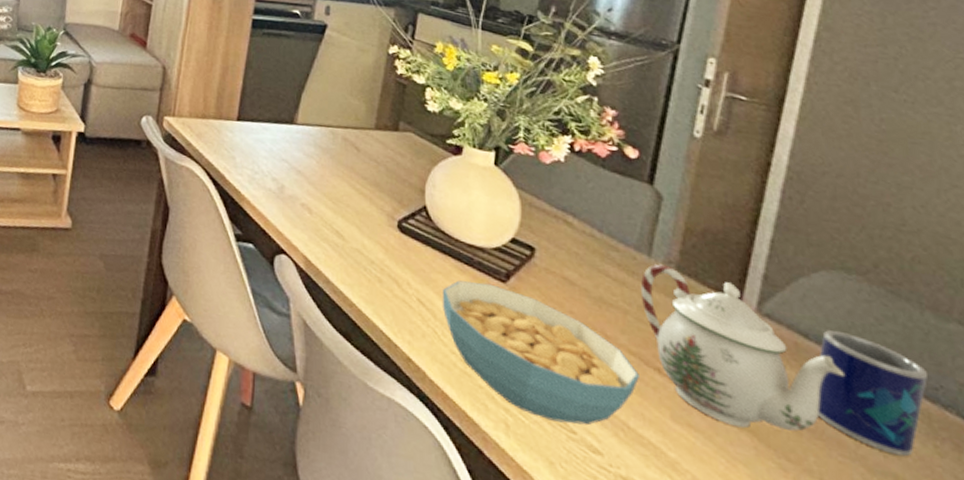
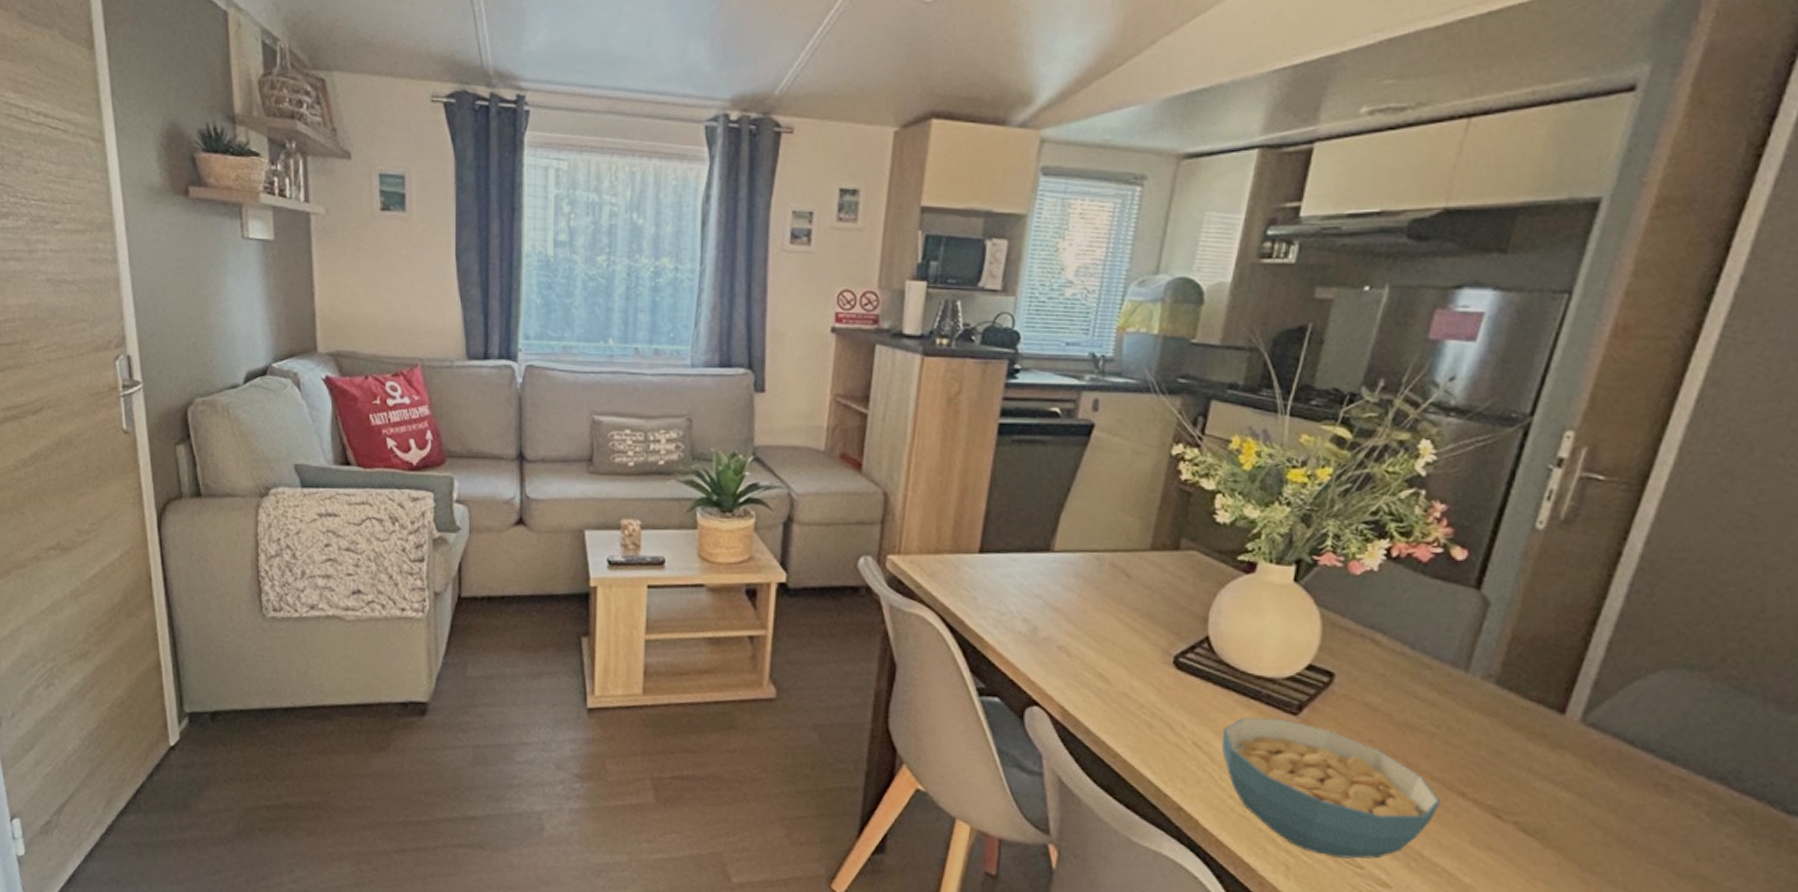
teapot: present [640,264,844,432] -> none [1451,679,1668,846]
mug: present [817,330,928,457] -> none [1632,735,1758,858]

